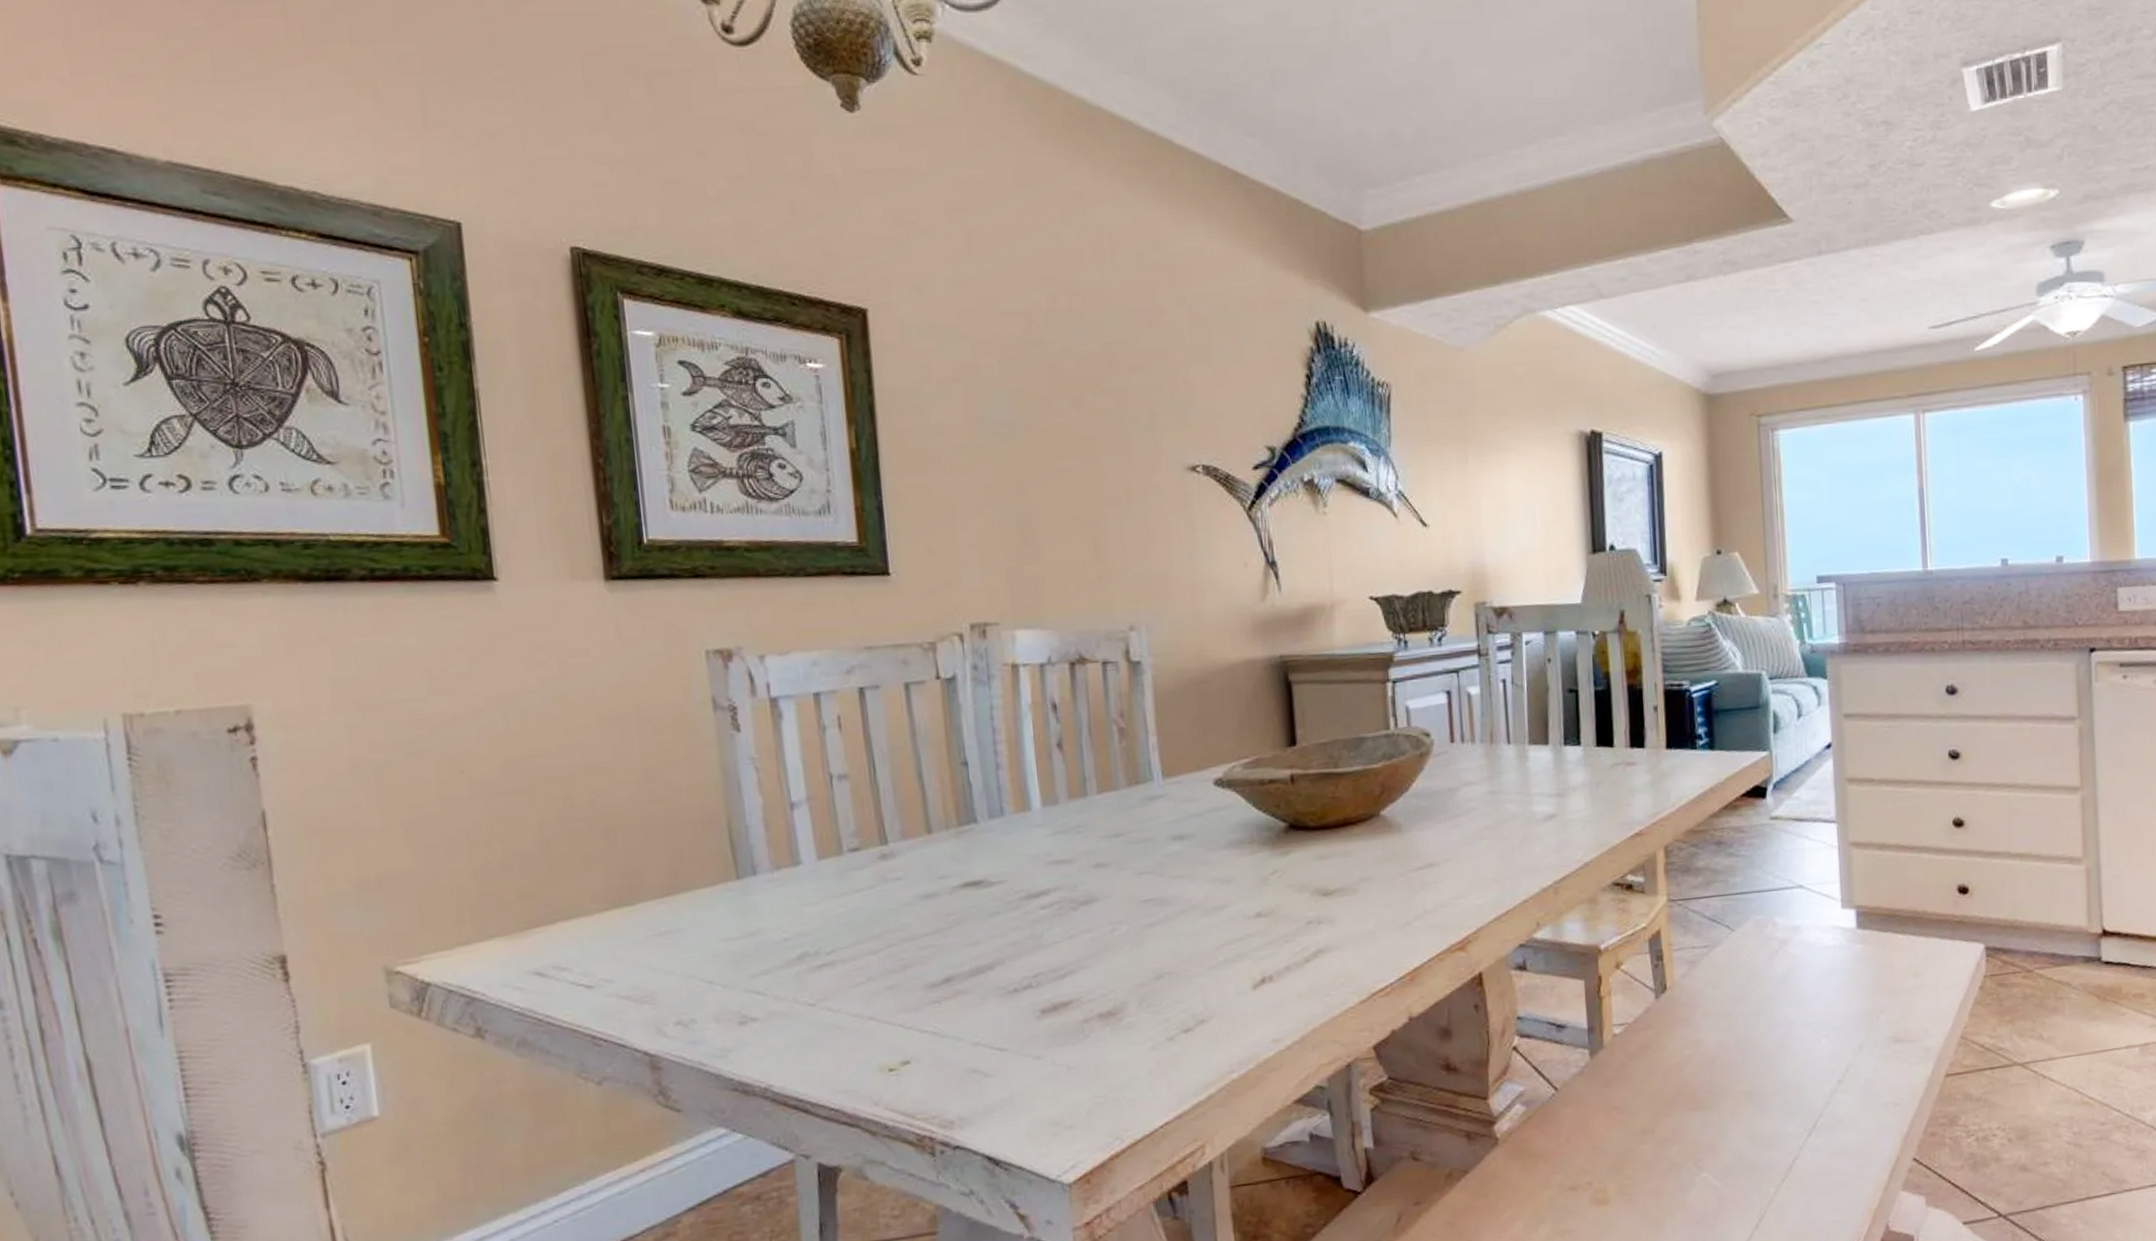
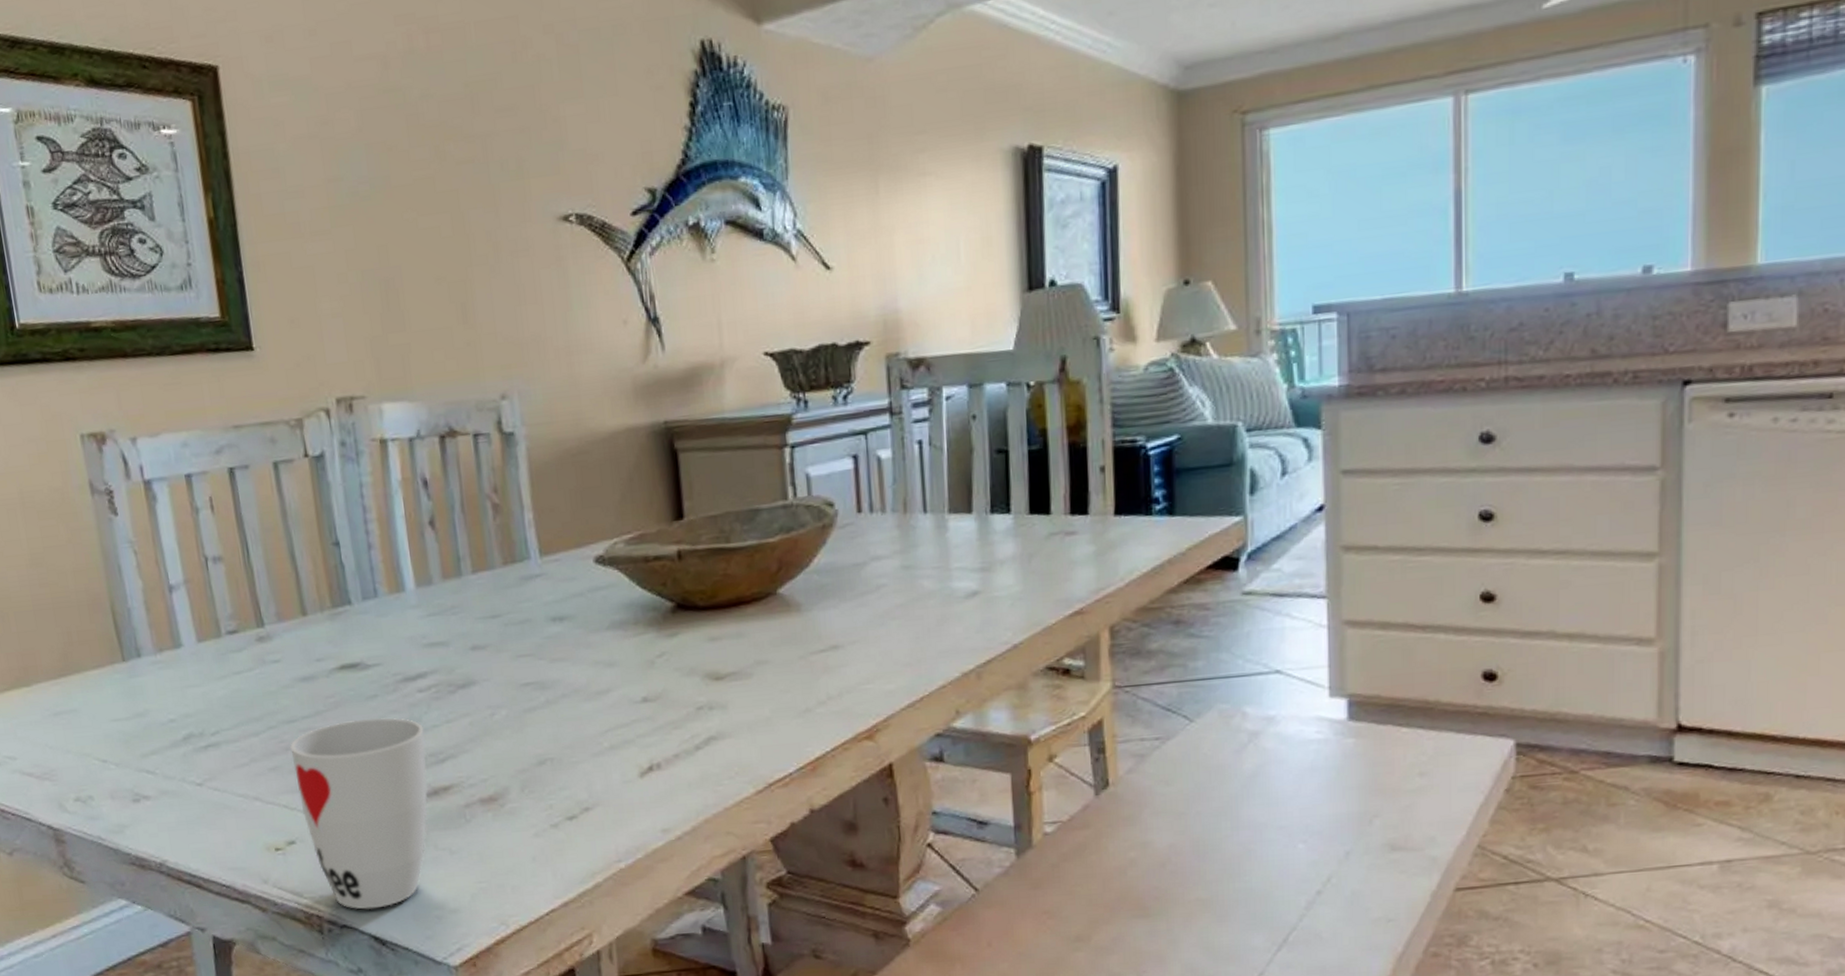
cup: none [909,934,1048,1129] -> present [290,717,429,910]

